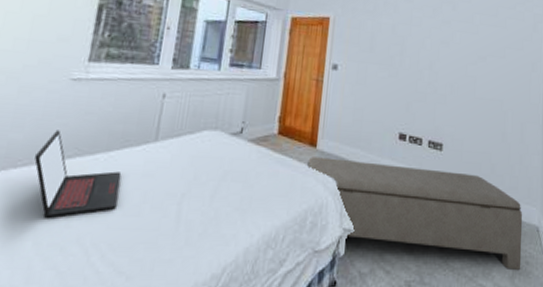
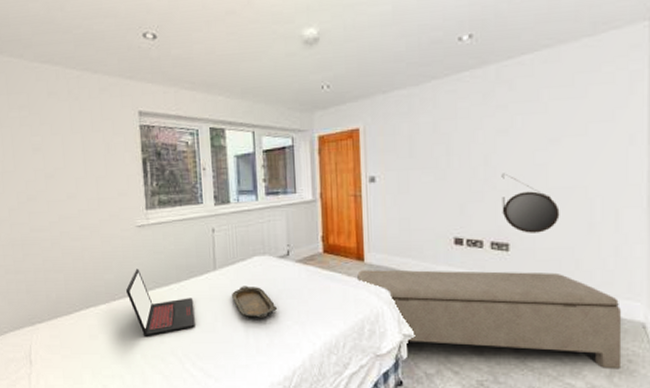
serving tray: none [169,162,220,203] -> present [232,286,278,319]
home mirror: none [439,79,483,137] -> present [501,173,560,233]

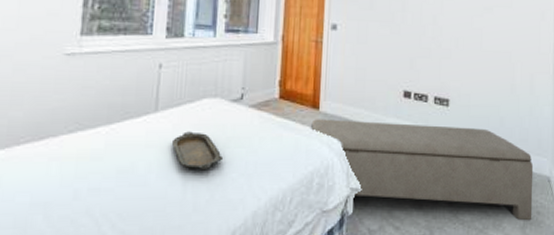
laptop: present [126,268,195,338] -> none [37,105,125,193]
home mirror: present [501,173,560,233] -> none [445,33,490,91]

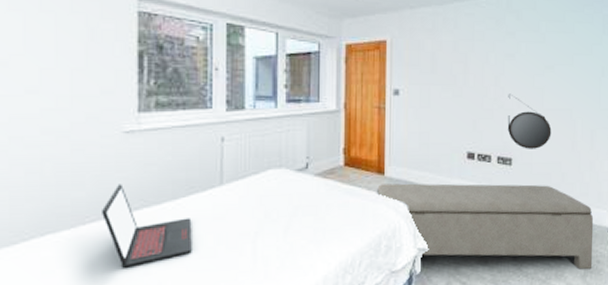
laptop: none [37,105,125,193] -> present [102,184,192,269]
serving tray: present [172,131,224,171] -> none [240,202,292,240]
home mirror: none [445,33,490,91] -> present [507,93,552,149]

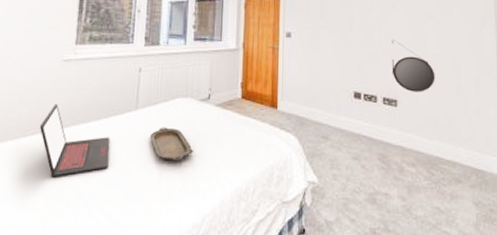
serving tray: none [240,202,292,240] -> present [150,127,194,162]
bench: present [377,183,594,270] -> none [270,117,485,218]

